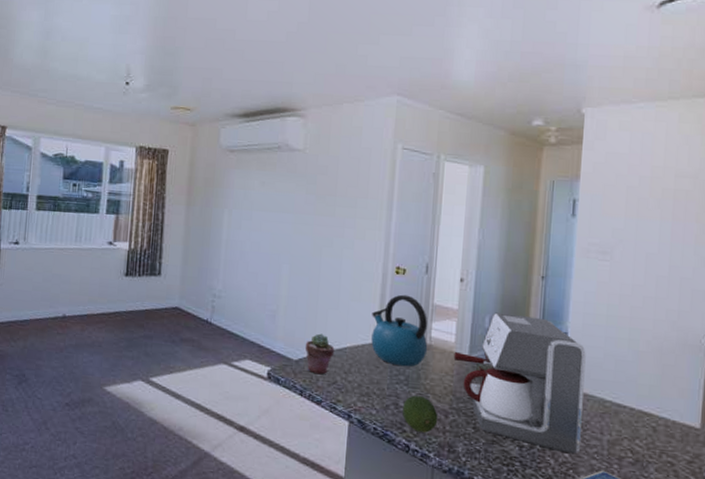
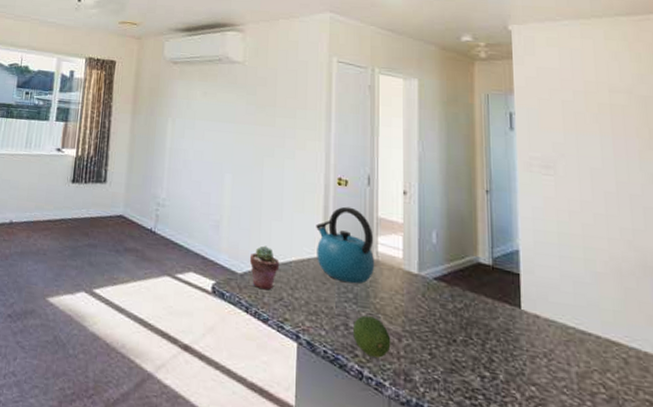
coffee maker: present [453,312,586,454] -> none [402,227,547,388]

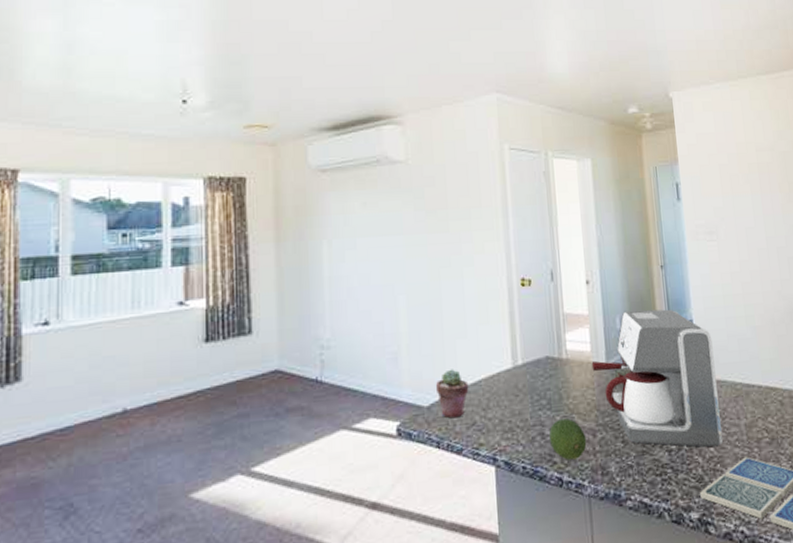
kettle: present [316,206,375,284] -> none [503,308,565,390]
coffee maker: none [402,227,547,388] -> present [591,309,723,448]

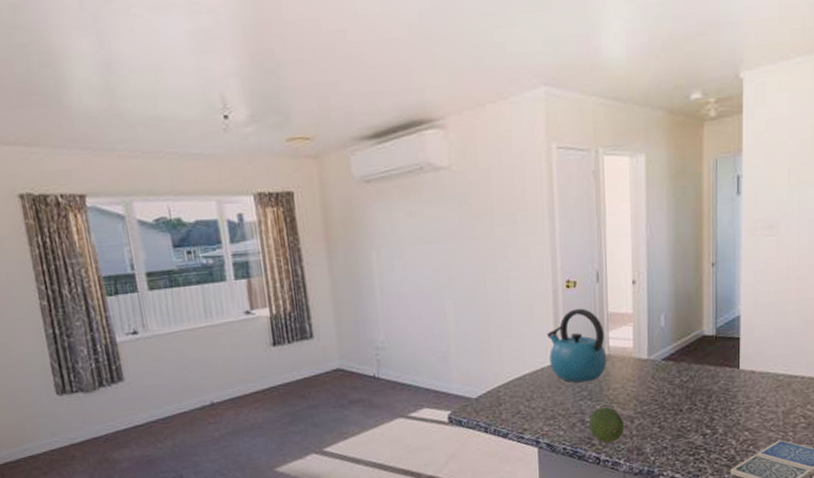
potted succulent: present [435,369,469,419] -> none [482,365,514,408]
kettle: none [503,308,565,390] -> present [547,308,607,383]
coffee maker: present [591,309,723,448] -> none [633,306,759,432]

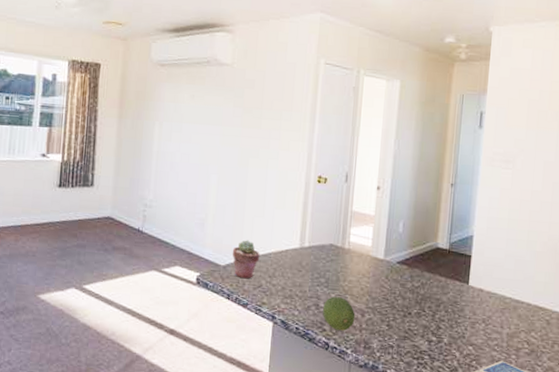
potted succulent: none [482,365,514,408] -> present [232,240,260,279]
kettle: present [547,308,607,383] -> none [294,202,347,270]

